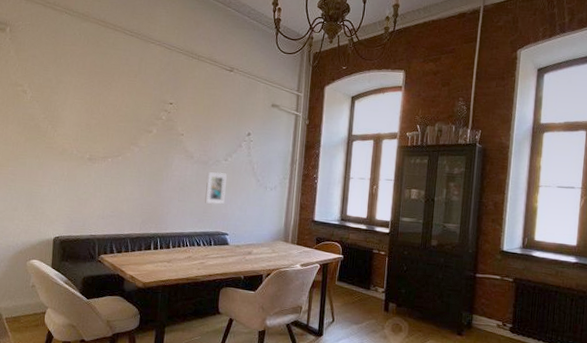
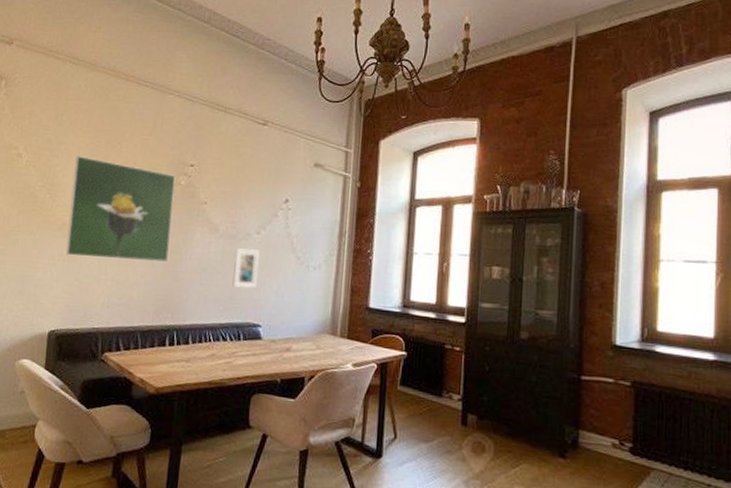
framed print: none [66,93,158,182] -> present [65,156,176,262]

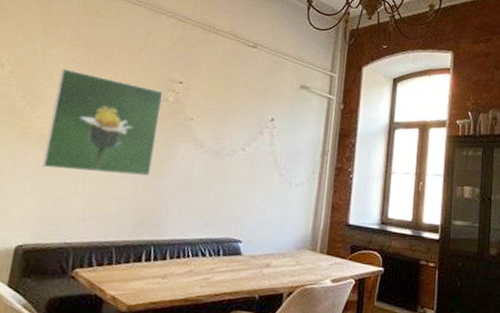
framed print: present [232,248,260,289] -> none [214,164,244,204]

